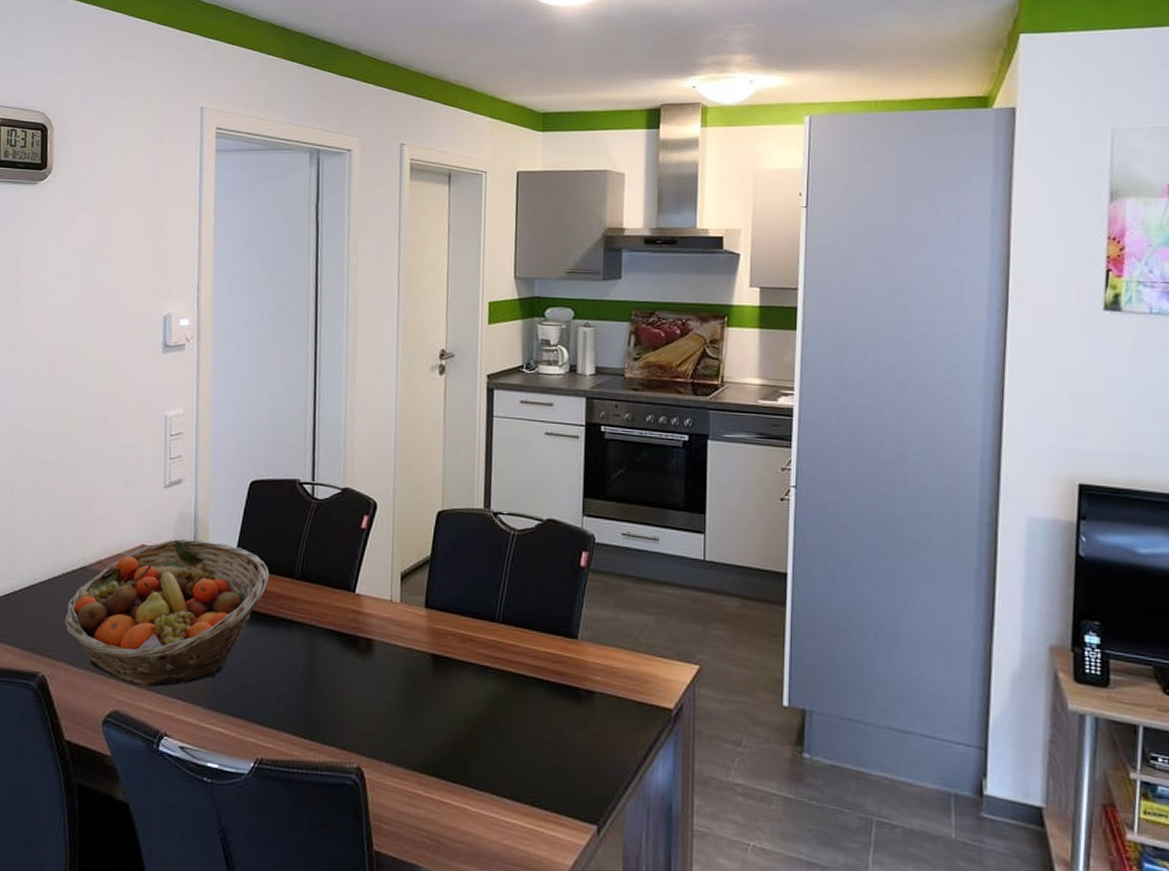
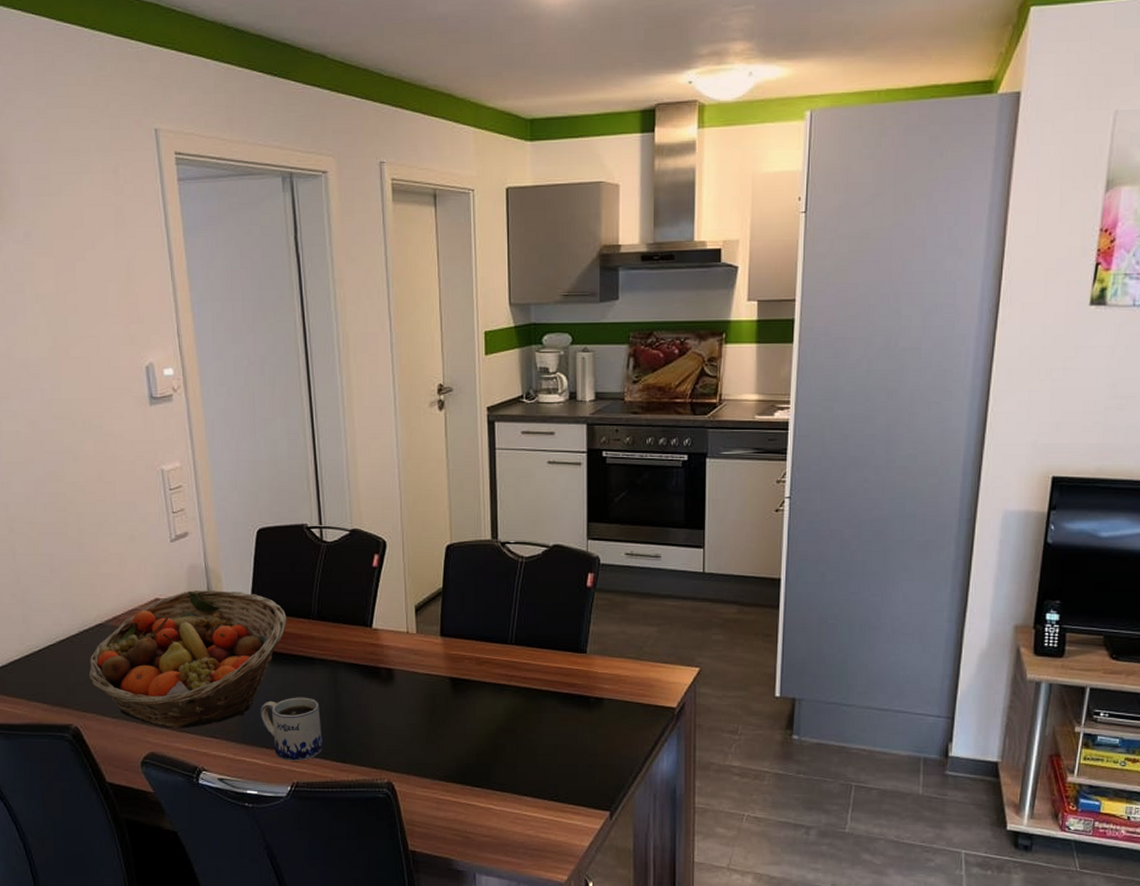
mug: none [231,662,293,735] -> present [261,697,323,761]

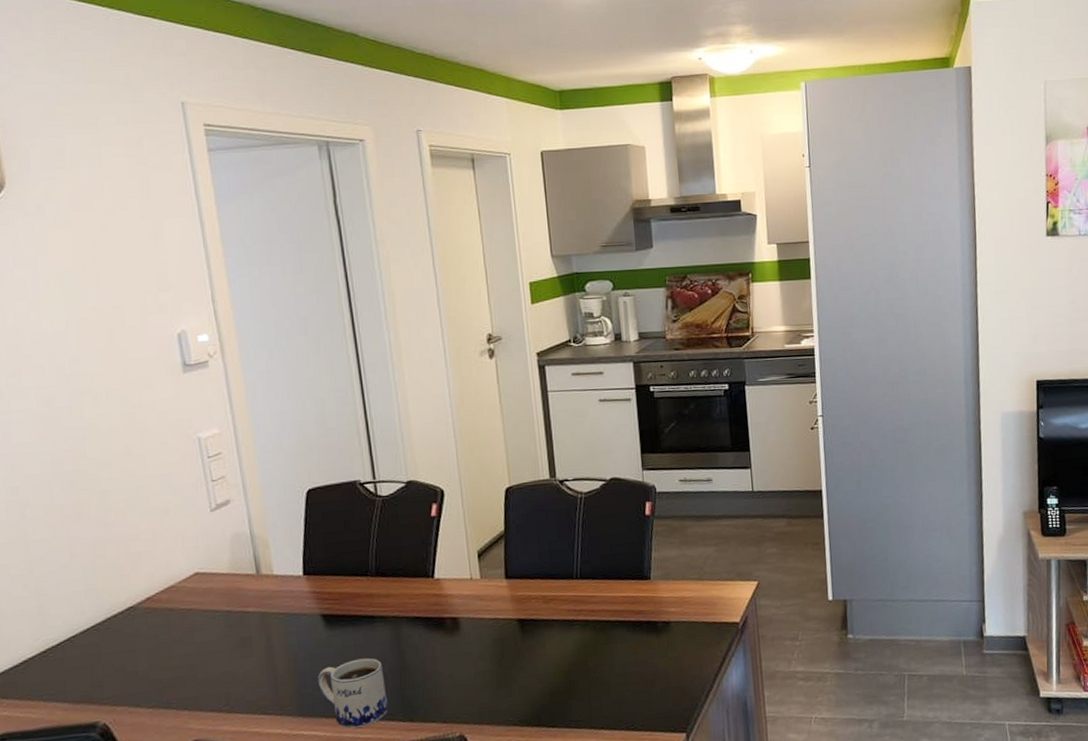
fruit basket: present [88,590,287,729] -> none [118,556,343,711]

